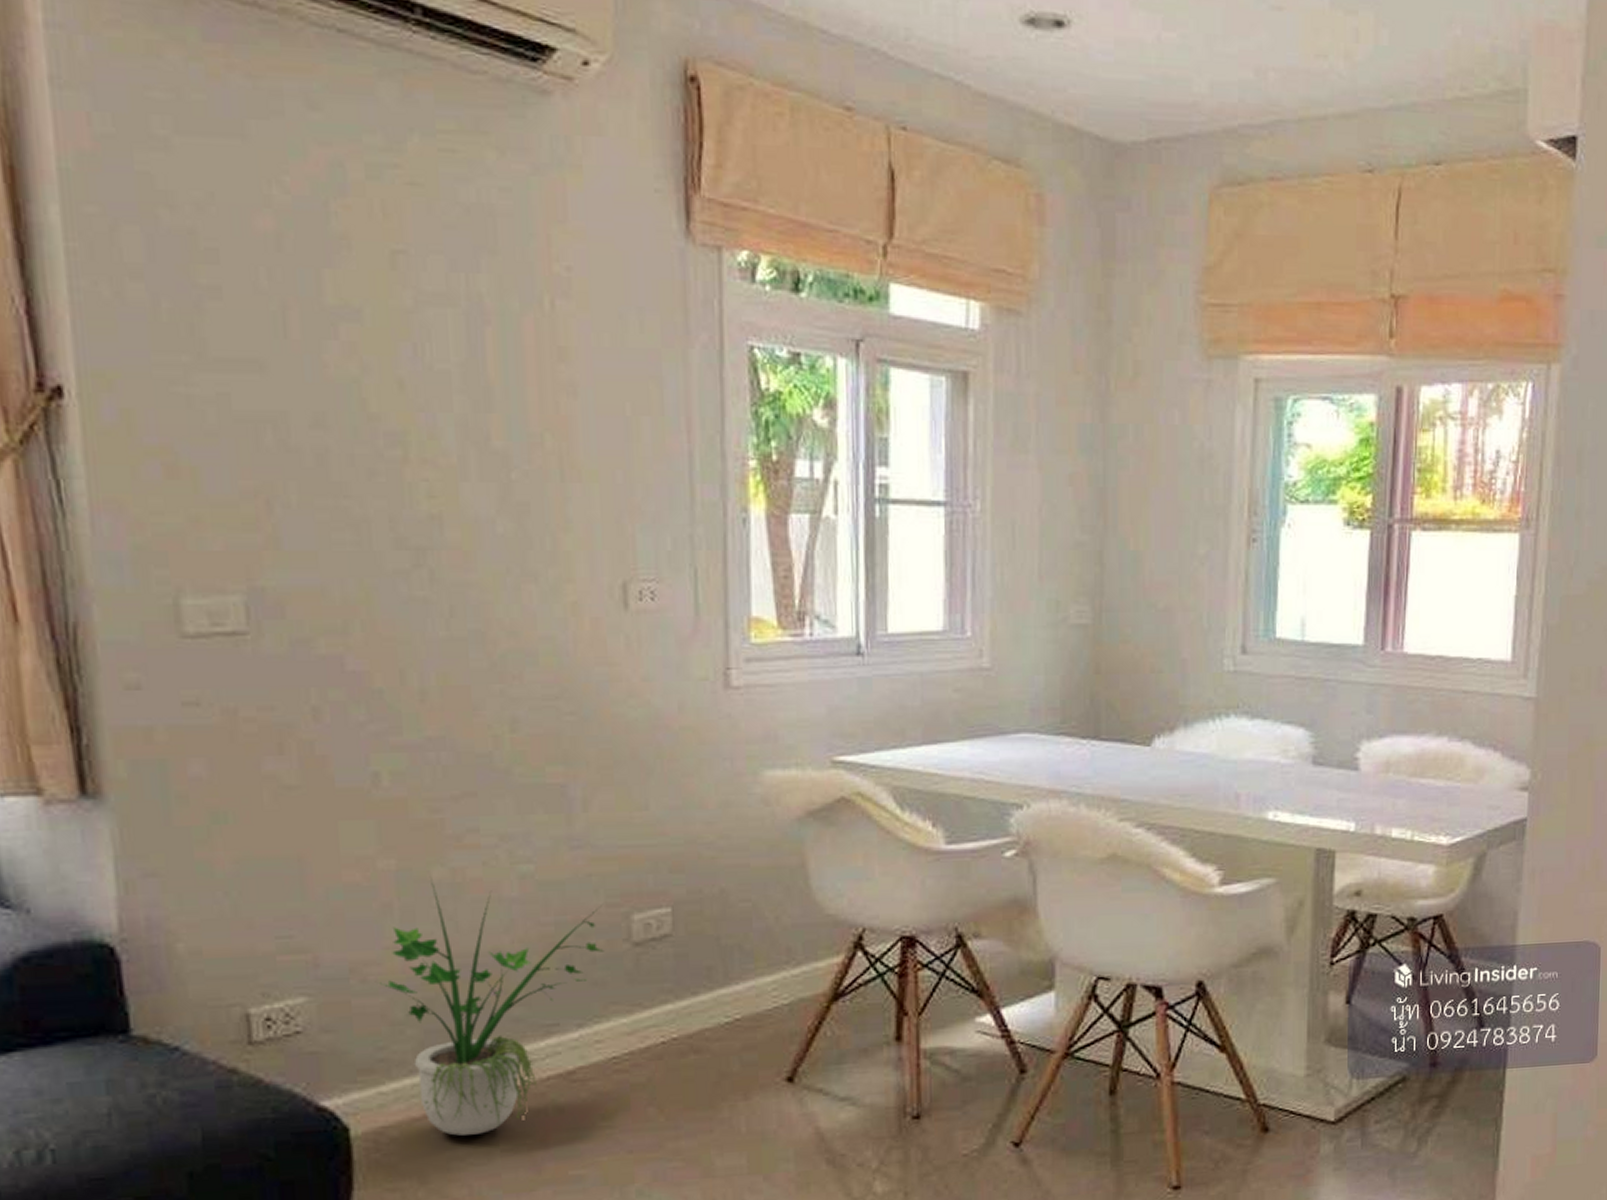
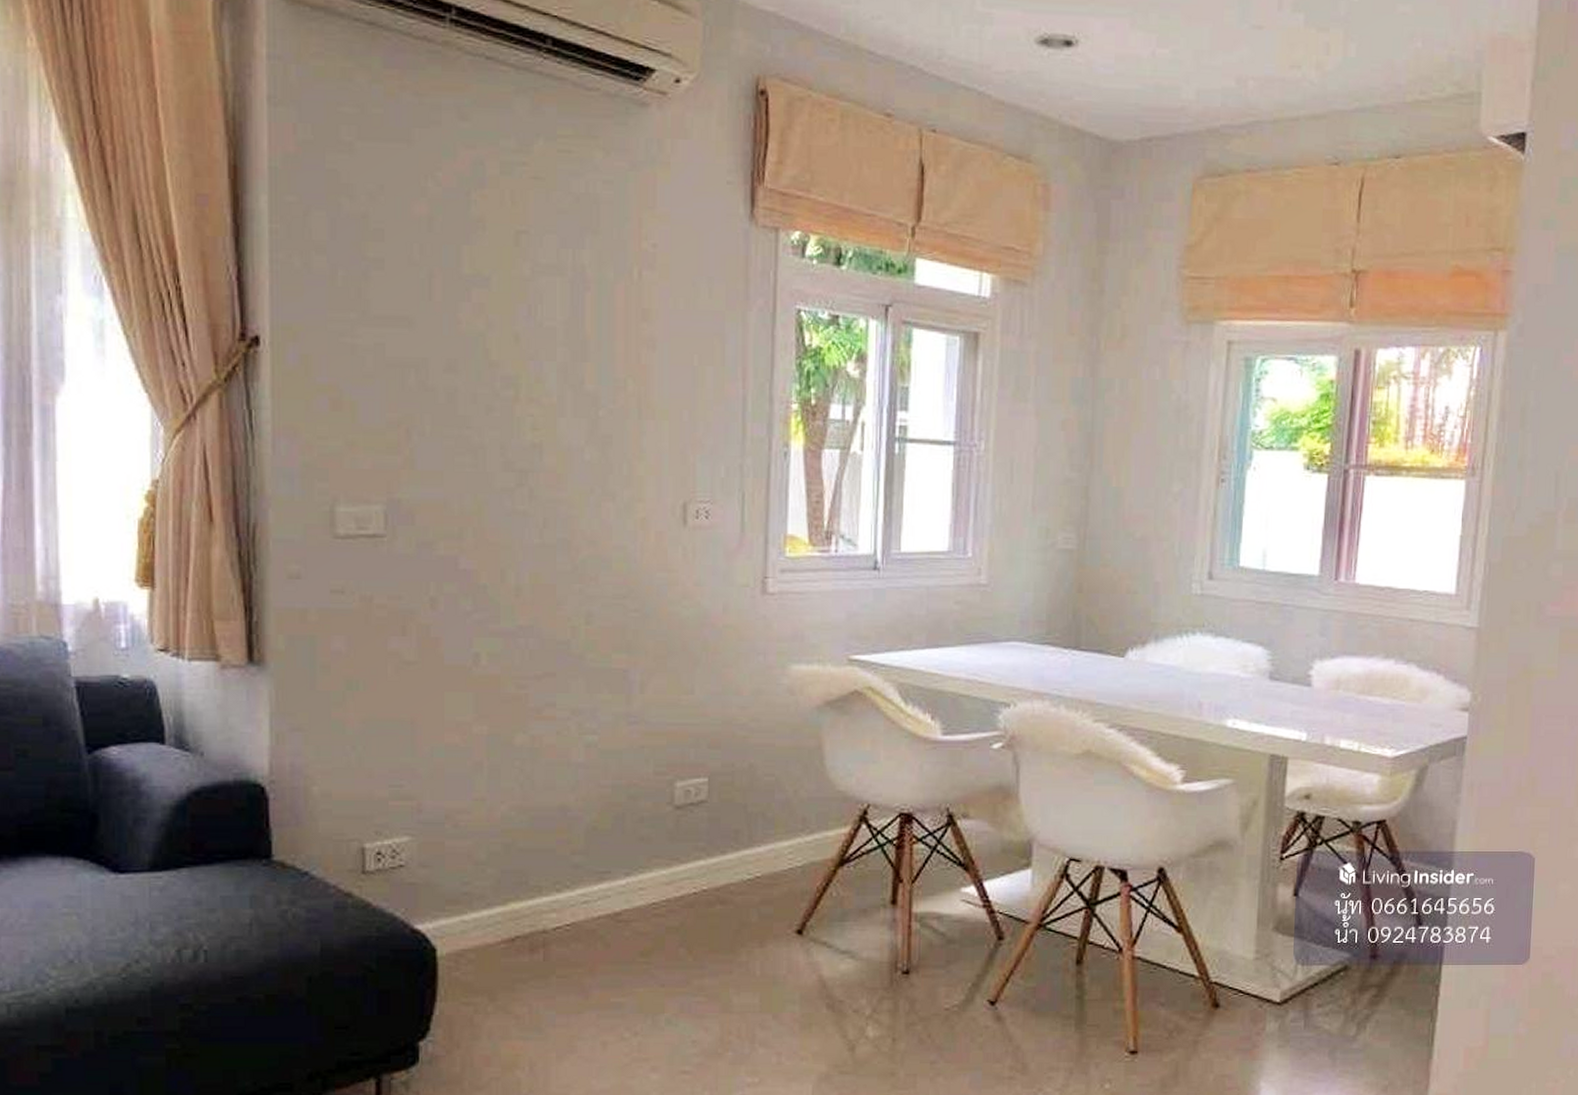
potted plant: present [380,878,604,1136] -> none [469,743,651,961]

